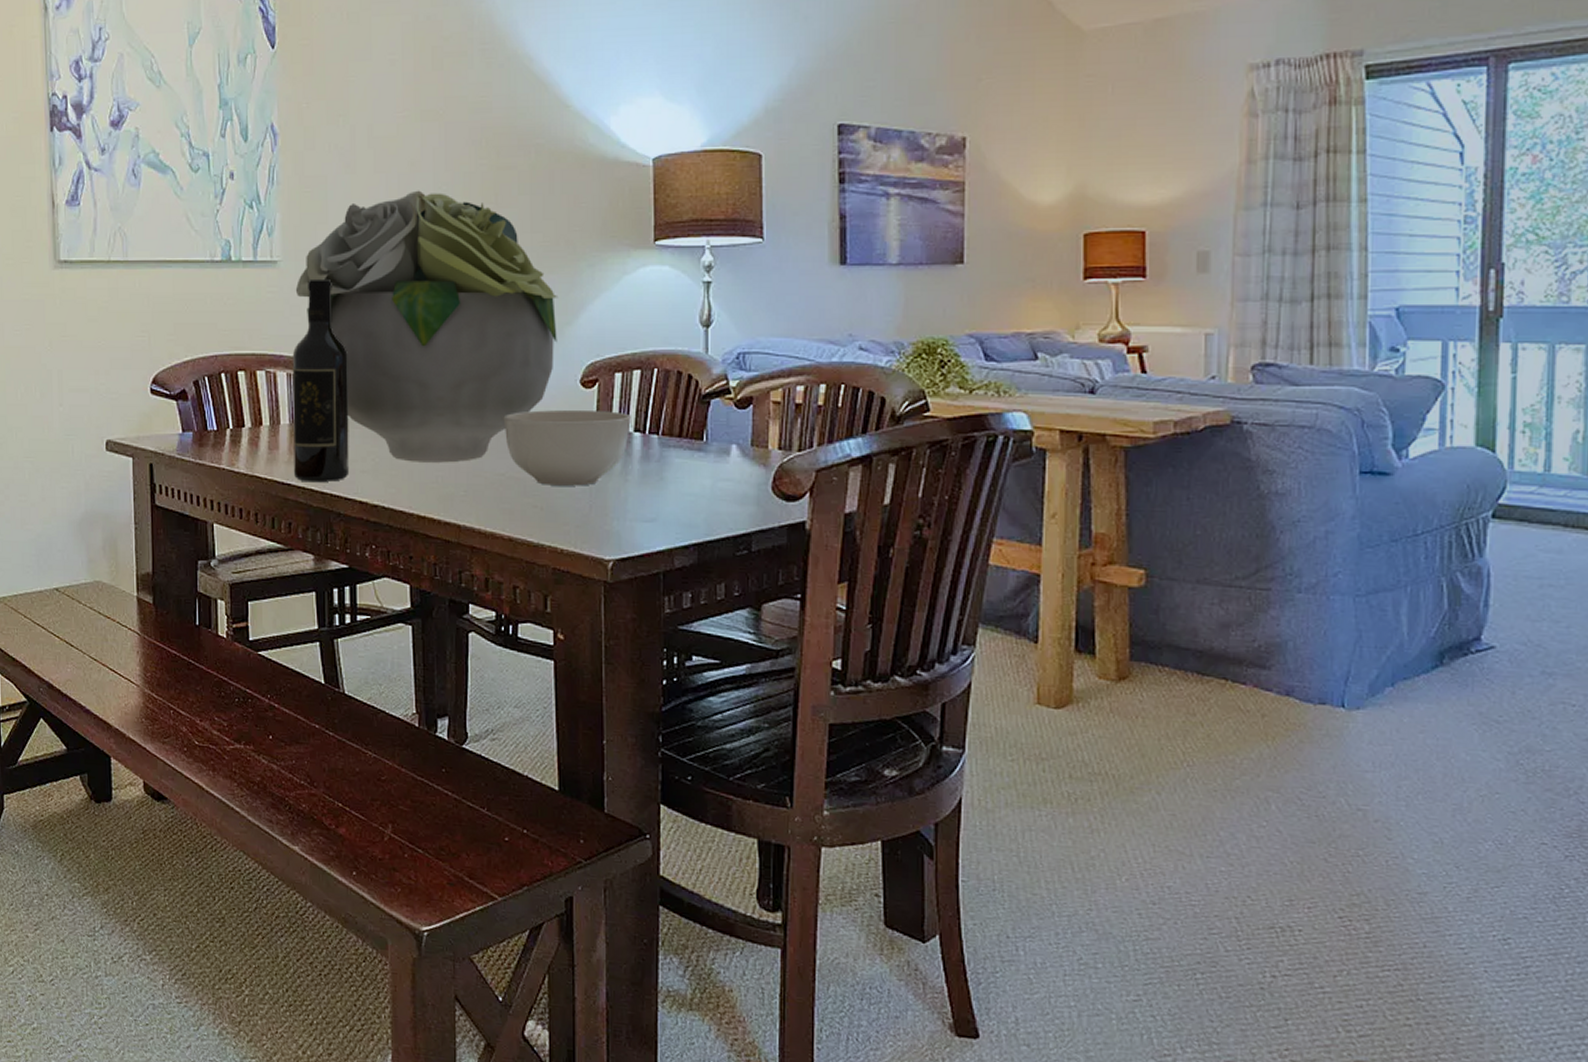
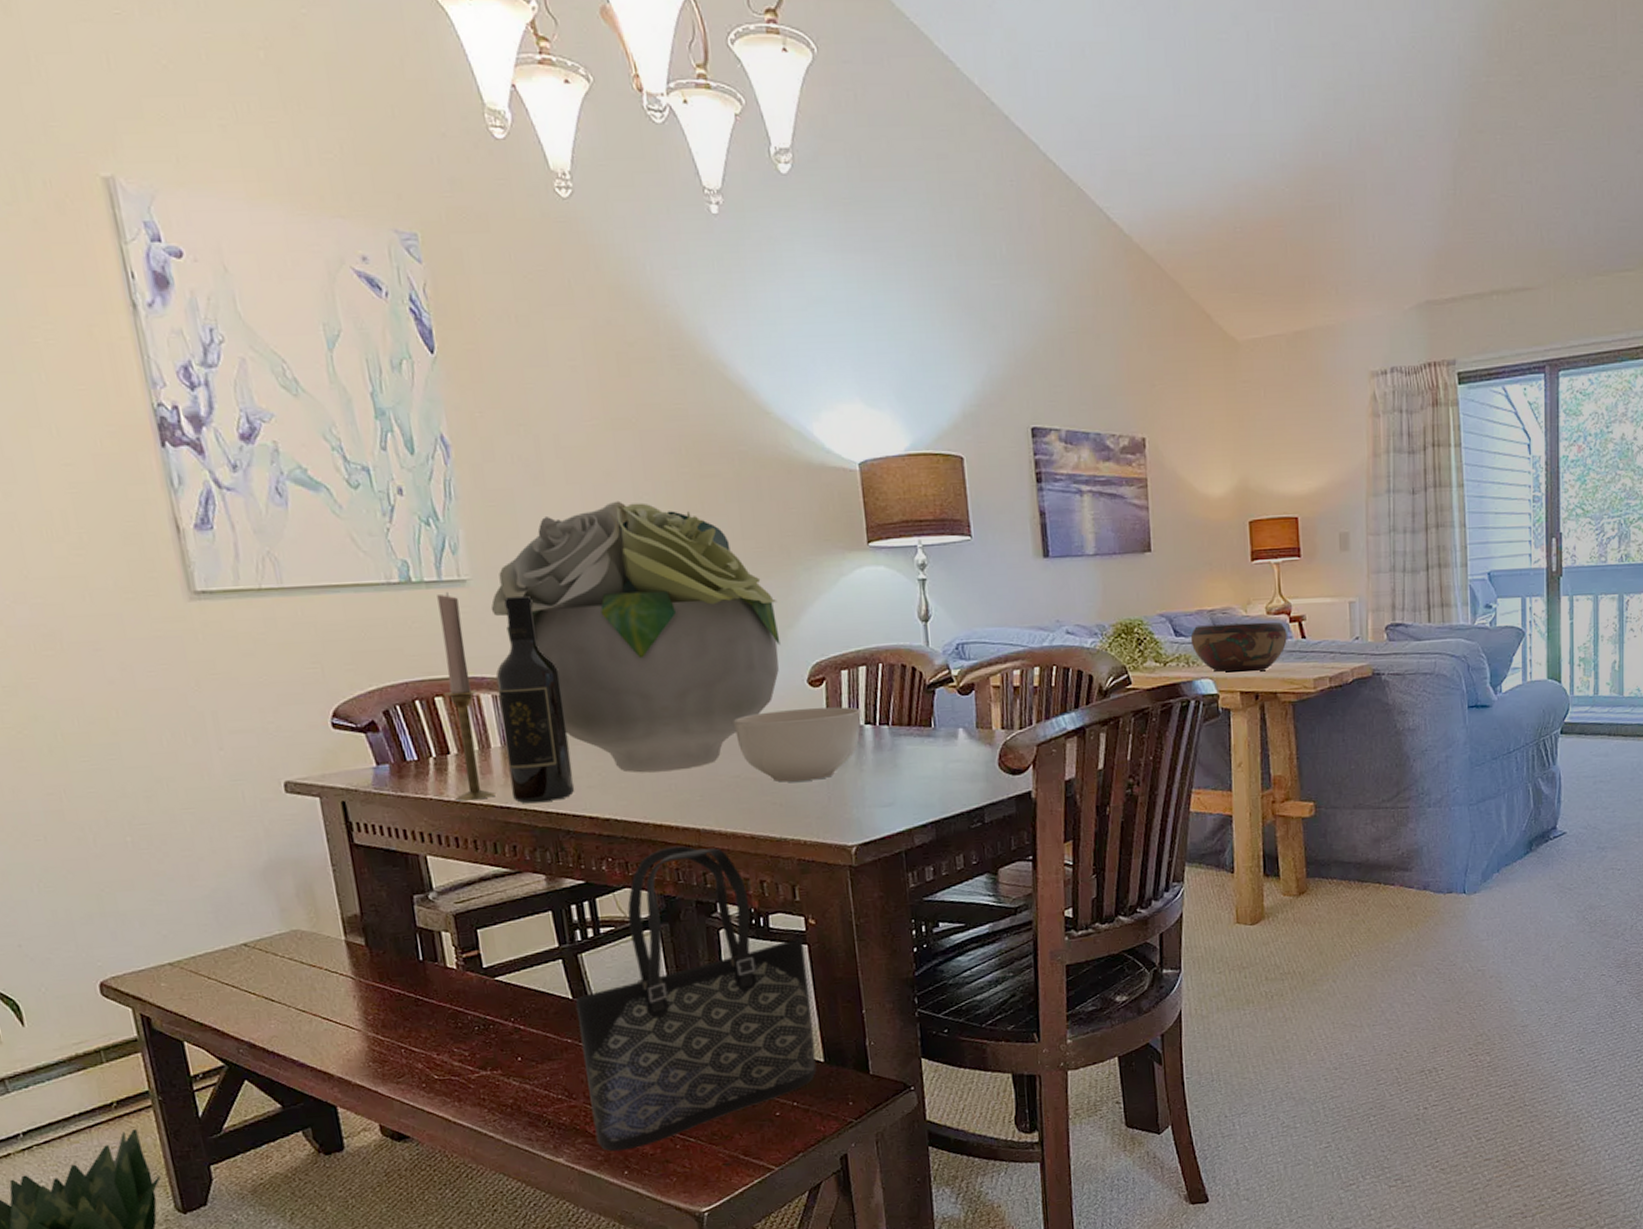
candlestick: none [244,271,280,474] -> present [437,591,497,801]
tote bag: none [326,540,551,850] -> present [575,846,817,1152]
decorative bowl: none [1003,350,1123,407] -> present [1190,621,1287,673]

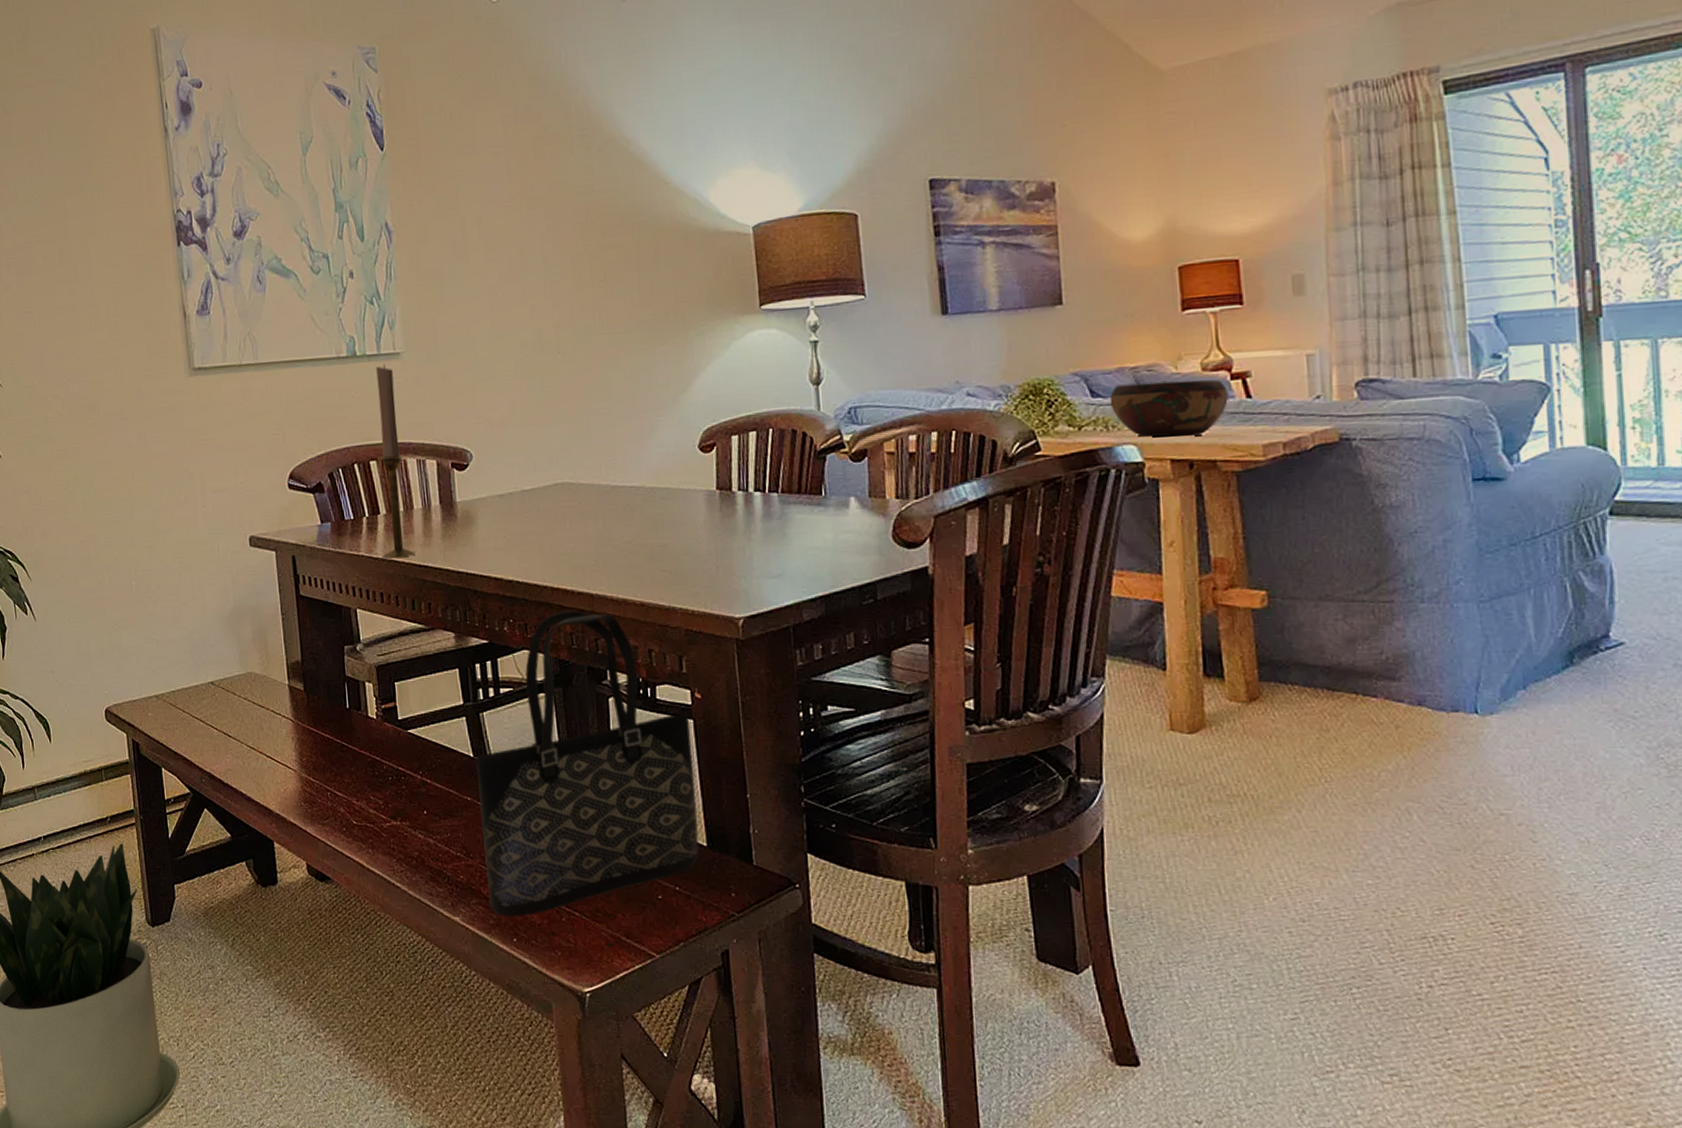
flower arrangement: present [490,500,781,773] -> none [419,274,674,537]
wine bottle: present [495,595,575,803] -> none [420,366,483,563]
bowl: present [733,706,861,783] -> none [627,473,751,550]

